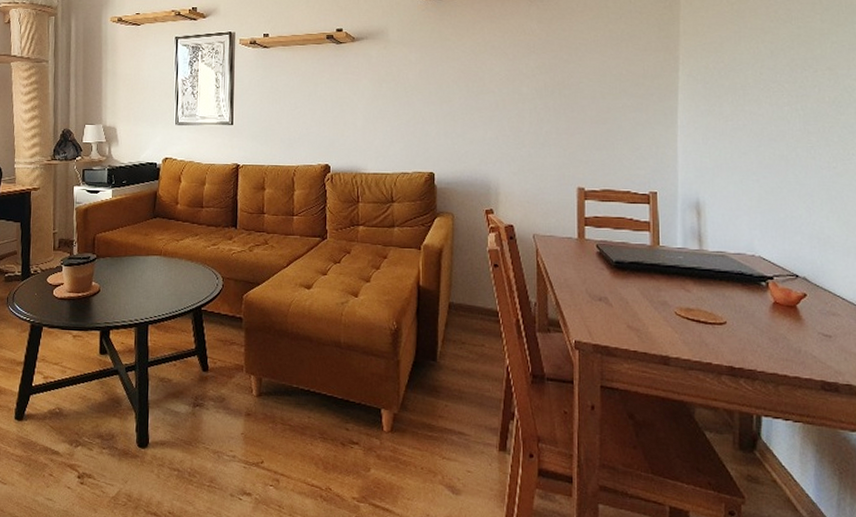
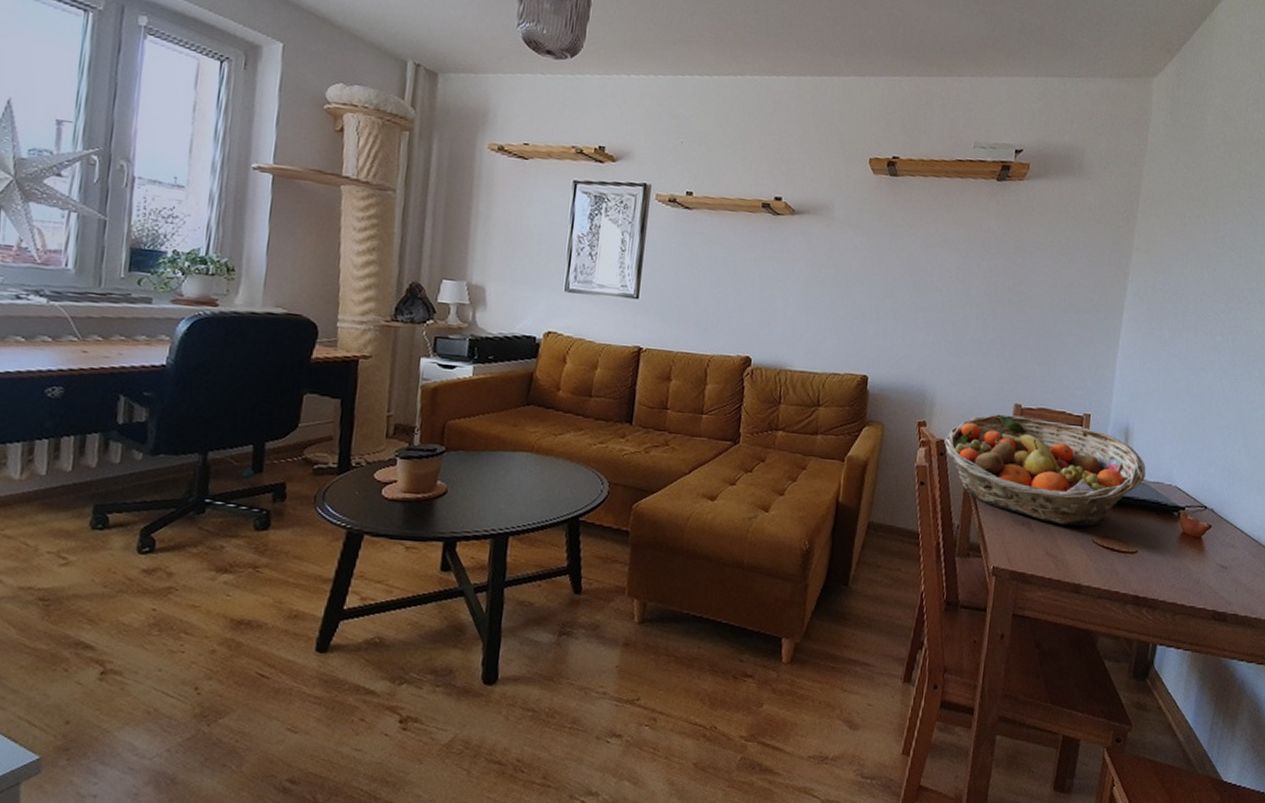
fruit basket: none [512,198,724,299] -> present [944,414,1146,526]

